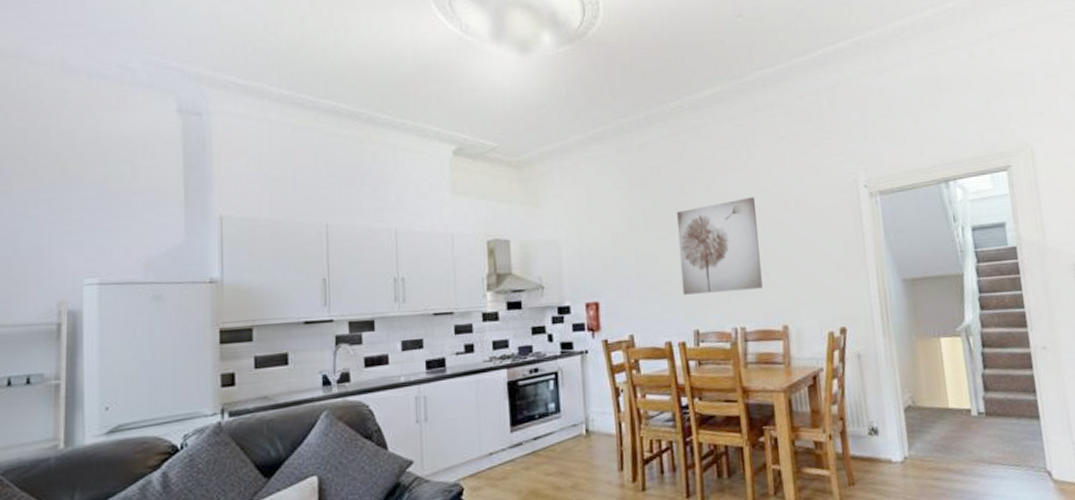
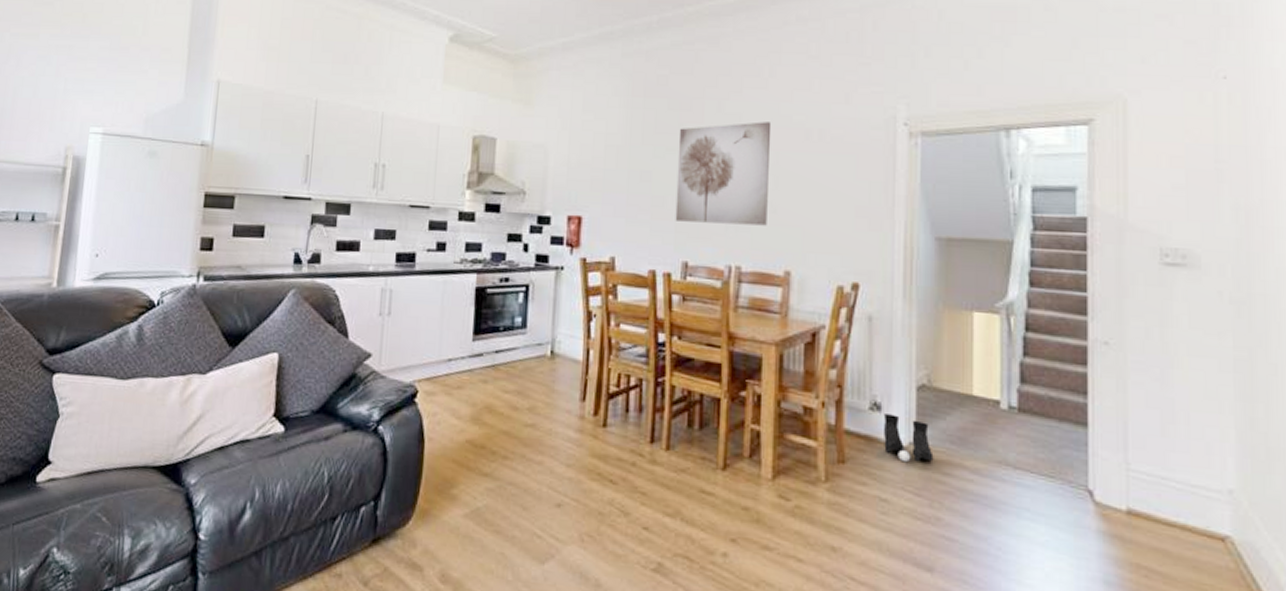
boots: none [881,435,926,475] -> present [884,414,934,463]

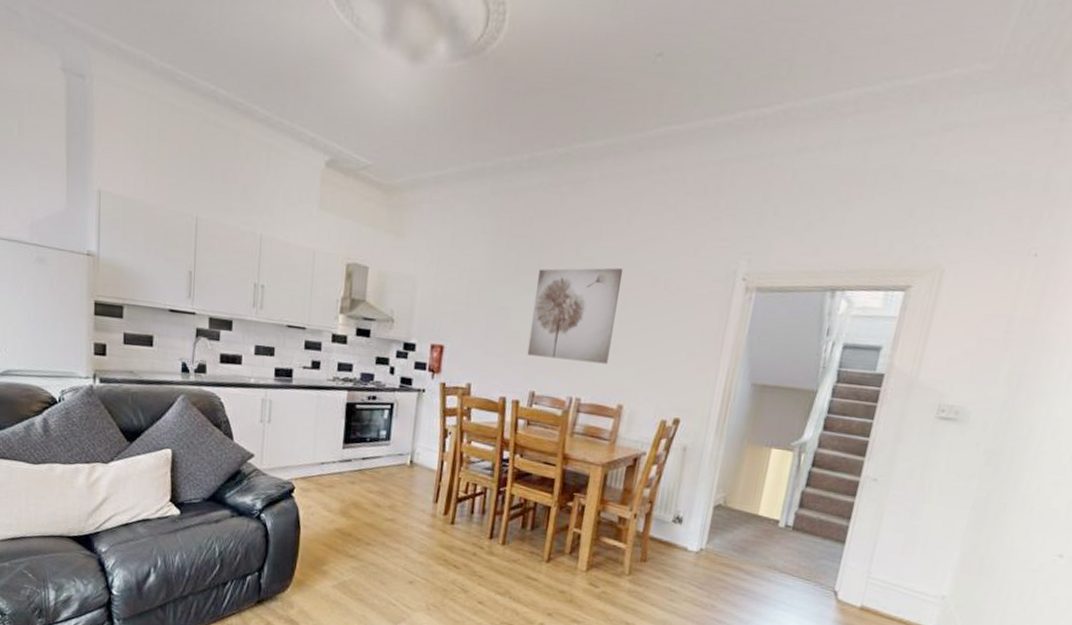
boots: present [884,414,934,463] -> none [679,526,719,564]

